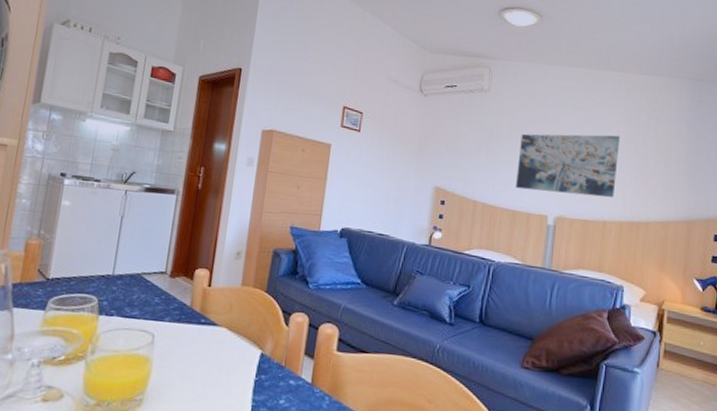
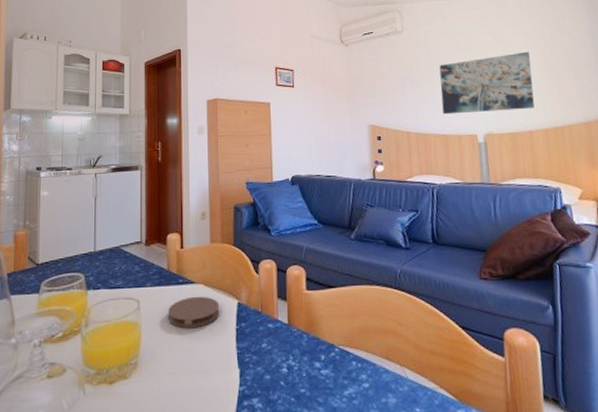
coaster: none [183,339,241,373] -> present [168,296,220,328]

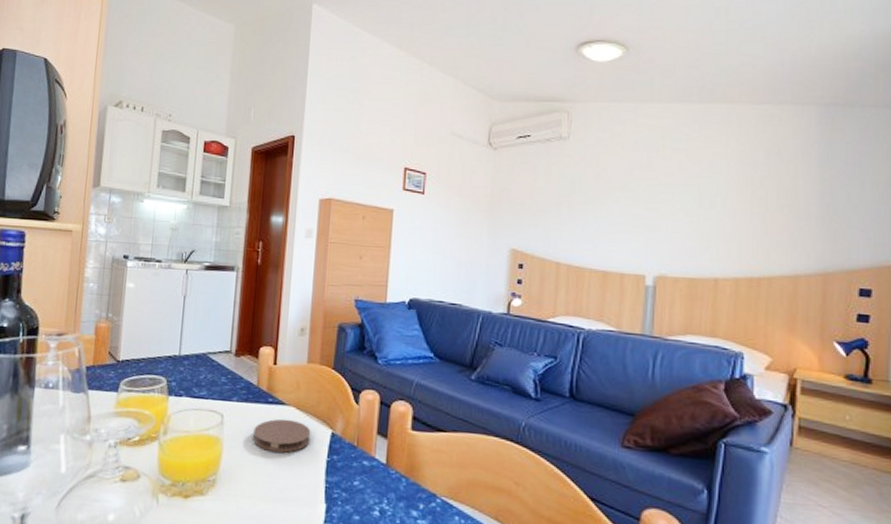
wall art: present [439,51,535,115] -> none [606,178,732,252]

